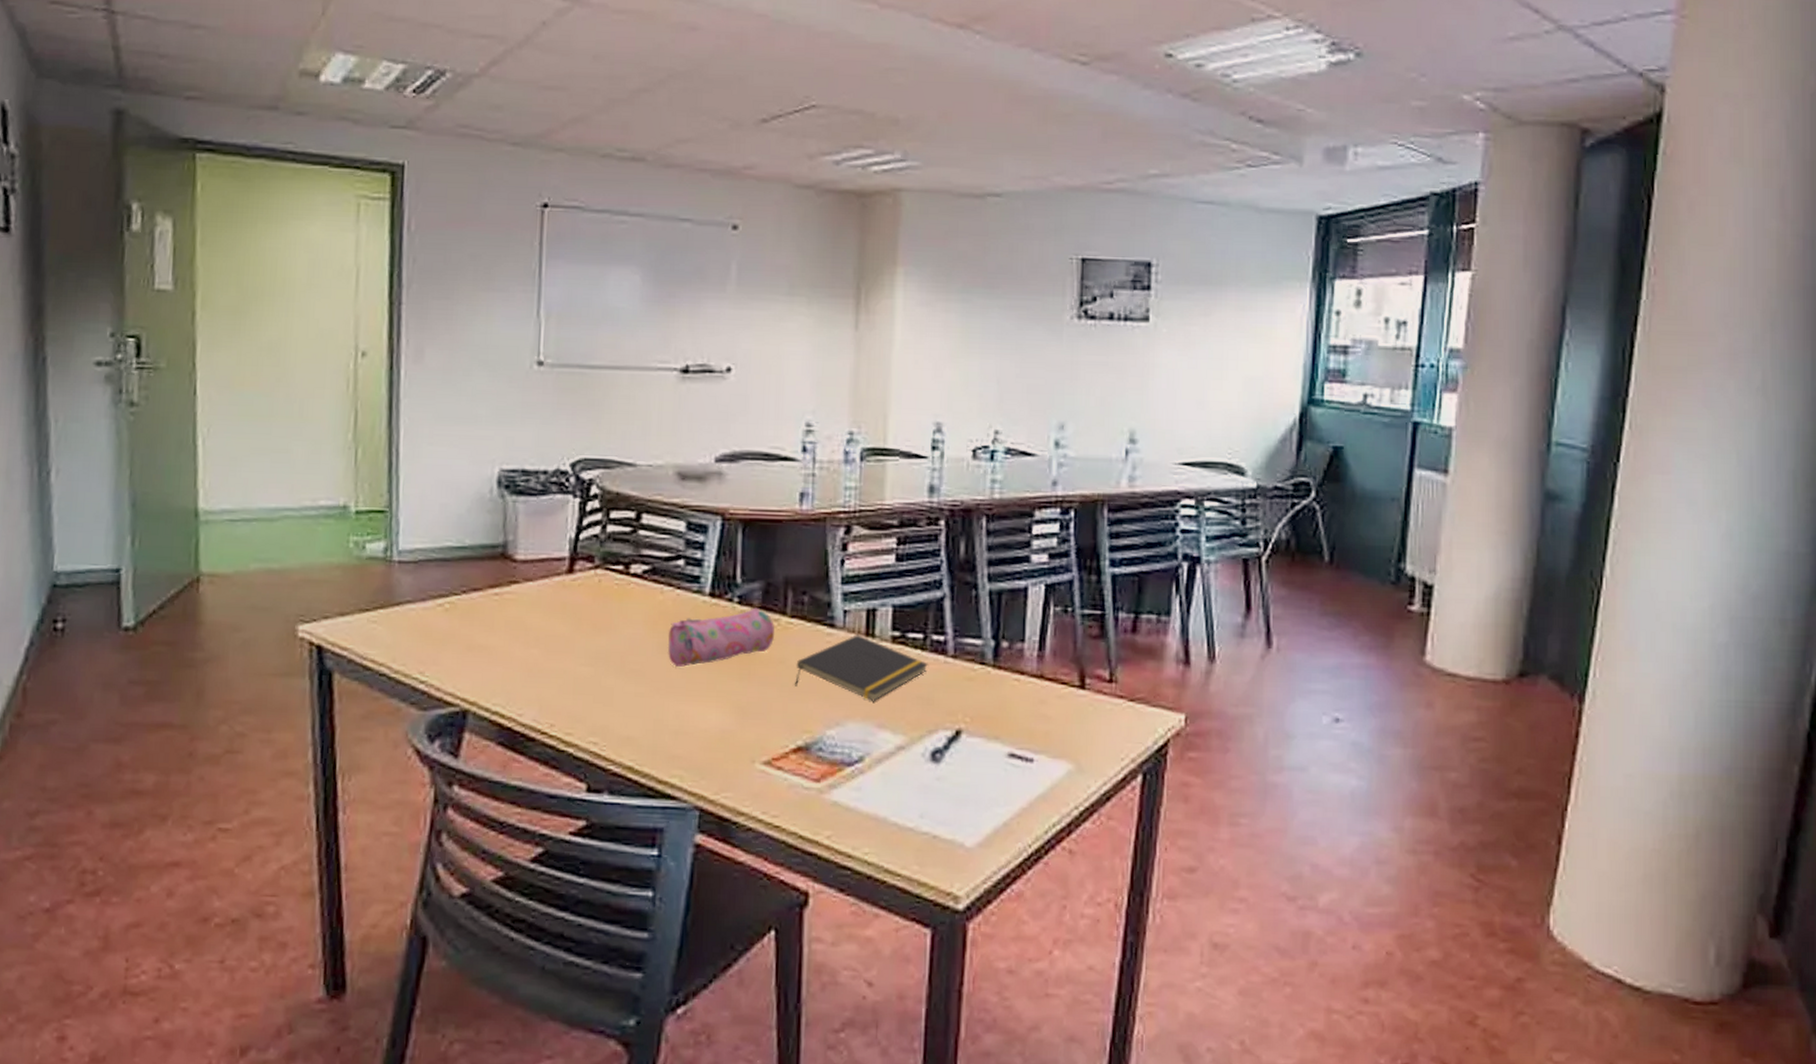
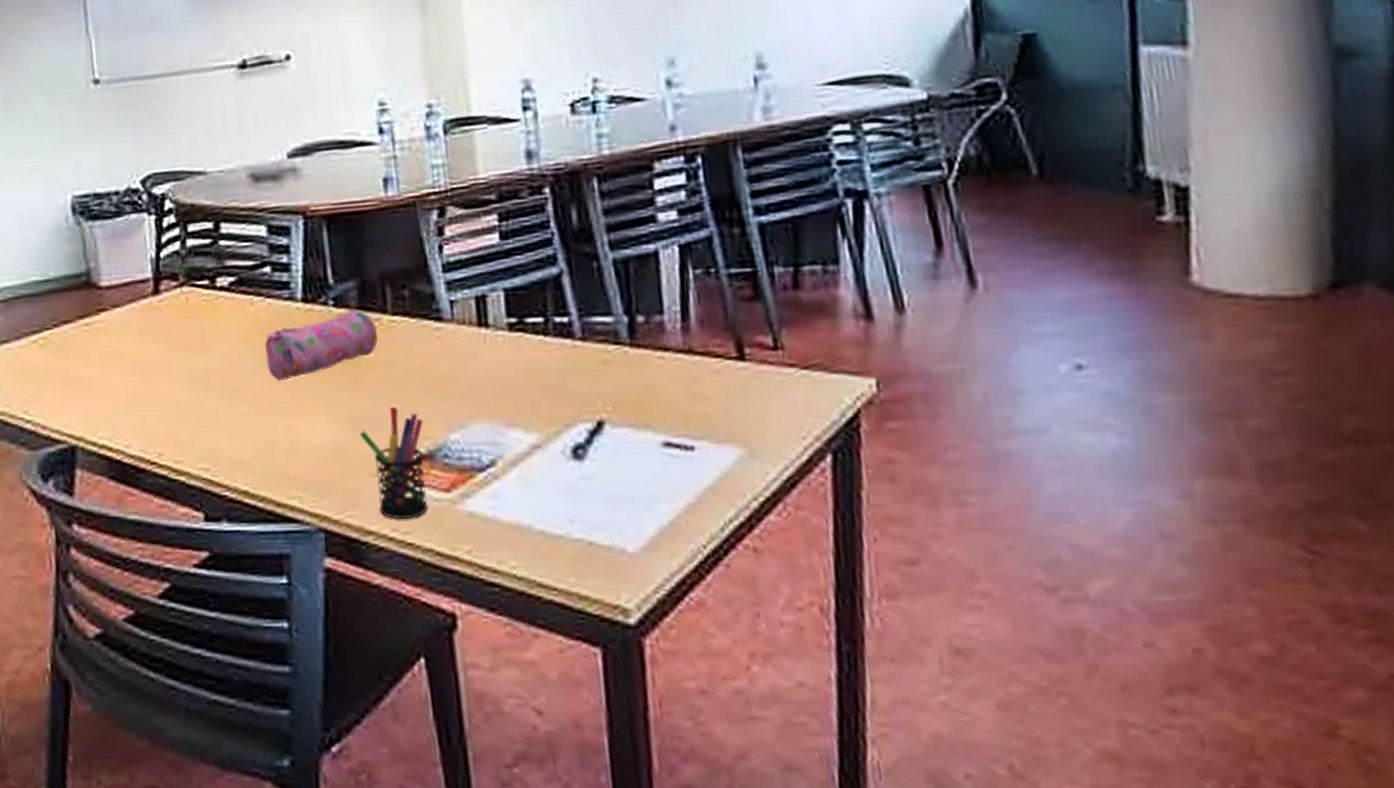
pen holder: none [744,700,804,803] -> present [359,406,429,519]
notepad: present [795,634,928,701] -> none [405,325,554,398]

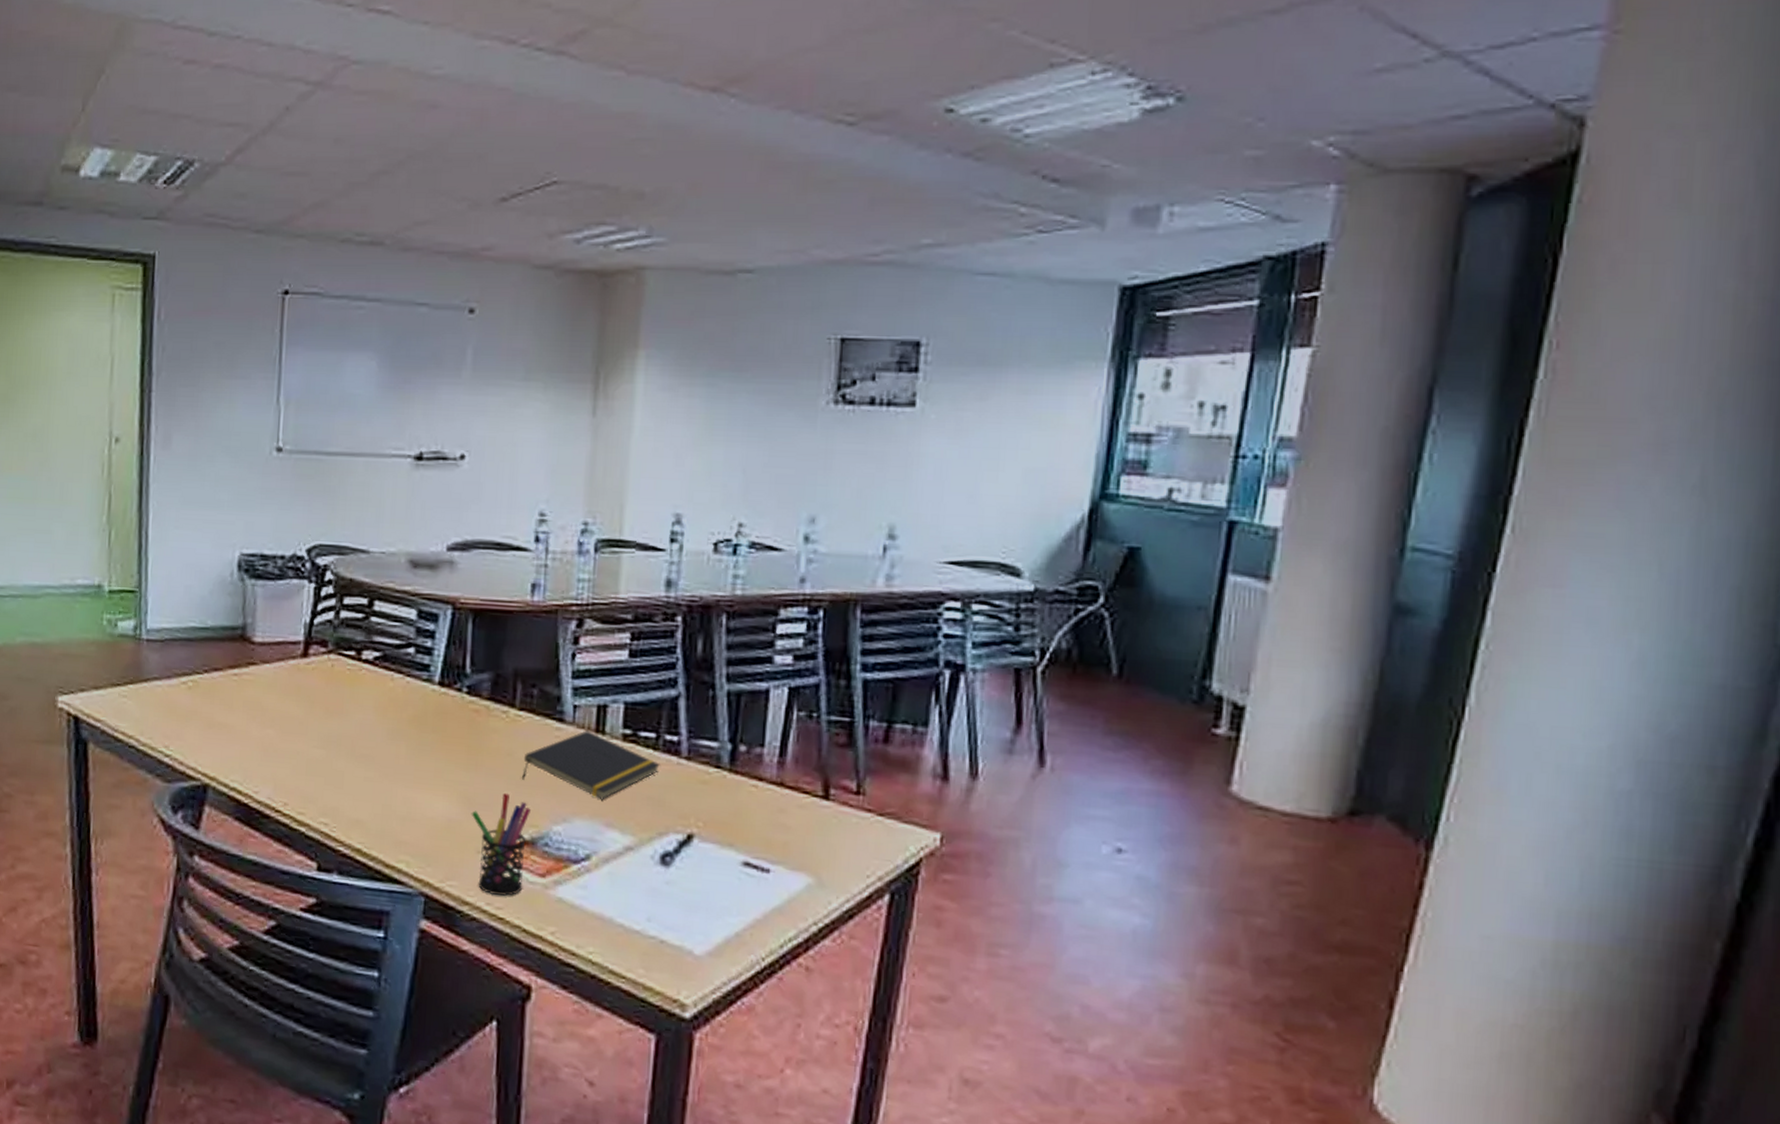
pencil case: present [264,308,378,381] -> none [396,698,504,754]
notepad: none [405,325,554,398] -> present [522,730,660,799]

